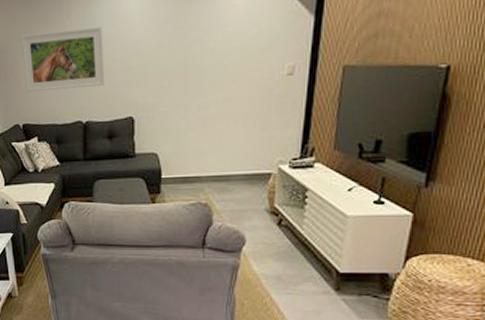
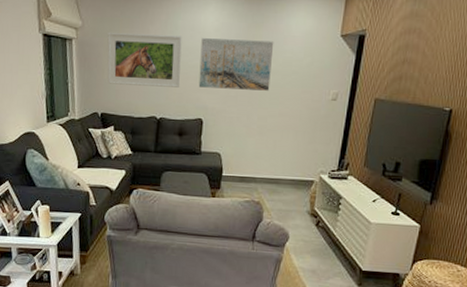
wall art: none [124,15,211,82] -> present [198,38,274,91]

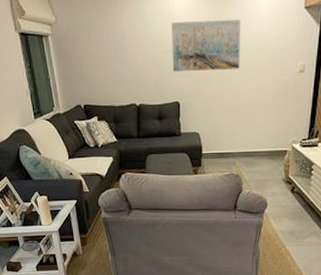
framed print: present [107,33,182,88] -> none [81,22,154,76]

